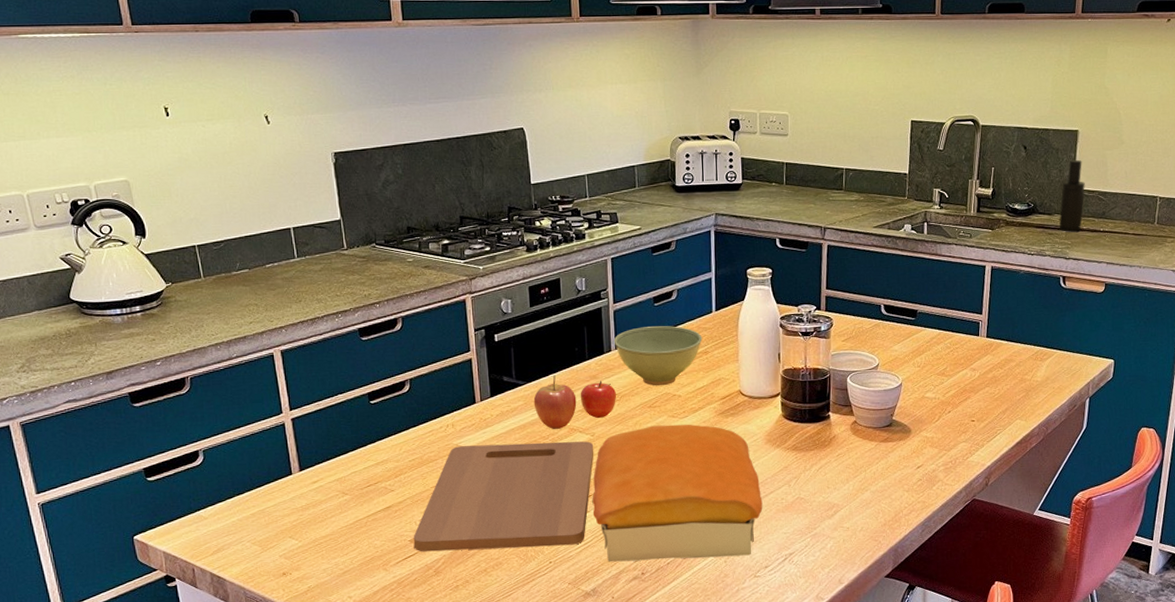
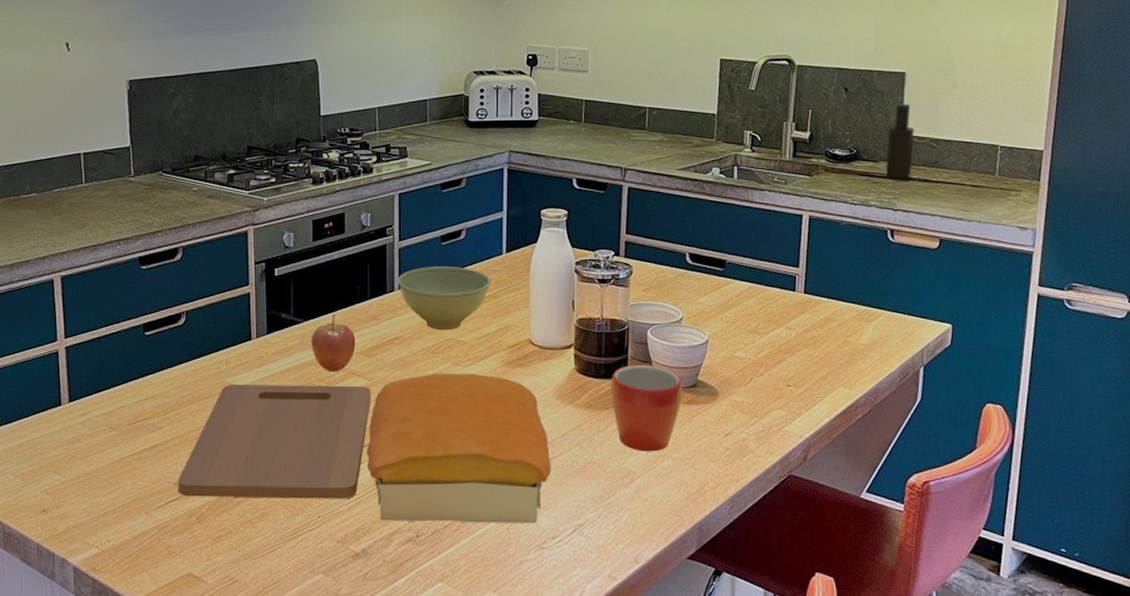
fruit: present [580,381,616,419] -> none [359,322,397,363]
mug: none [815,406,879,486] -> present [611,362,683,452]

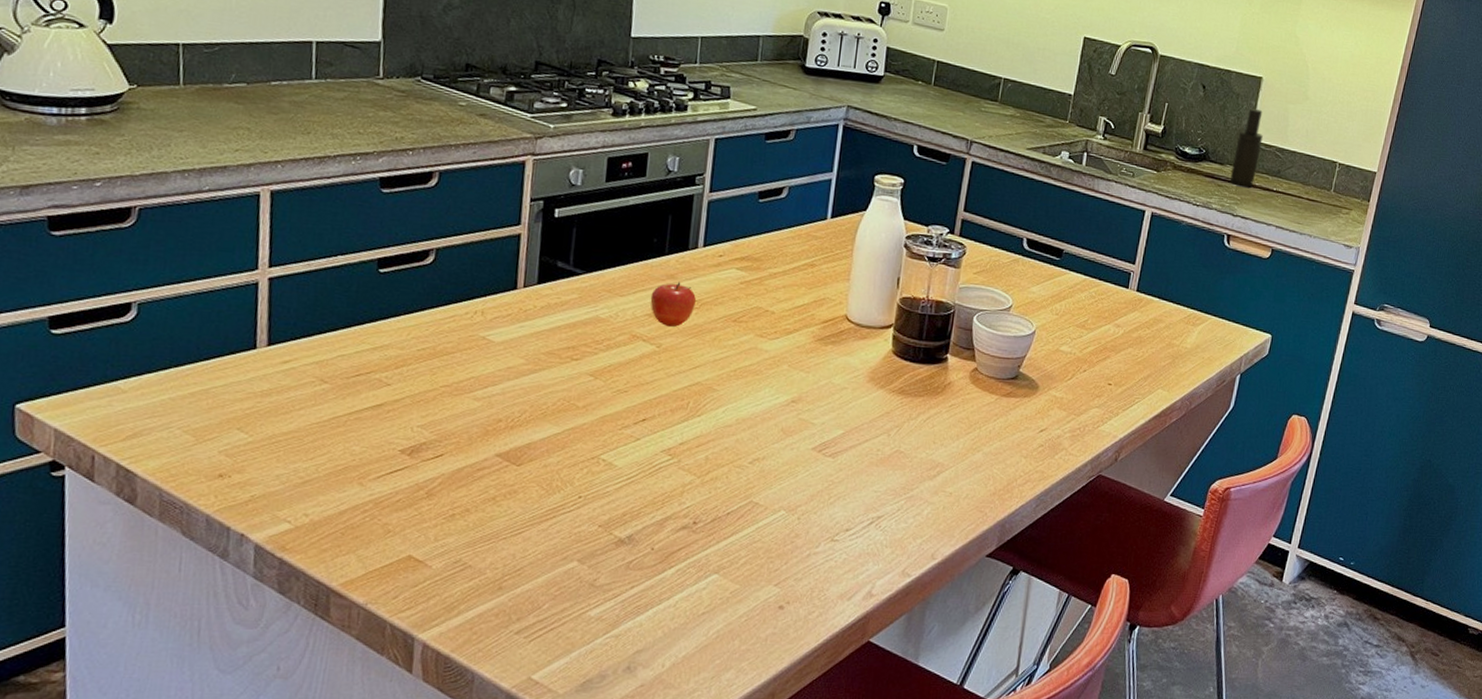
cutting board: present [178,385,371,499] -> none [404,339,658,479]
fruit: present [311,315,356,371] -> none [590,268,646,334]
fruit: none [359,322,397,363] -> present [650,282,696,328]
bread loaf: present [366,373,551,524] -> none [644,344,855,514]
bowl: present [397,267,491,331] -> none [702,224,811,298]
mug: present [611,362,683,452] -> none [927,349,1003,444]

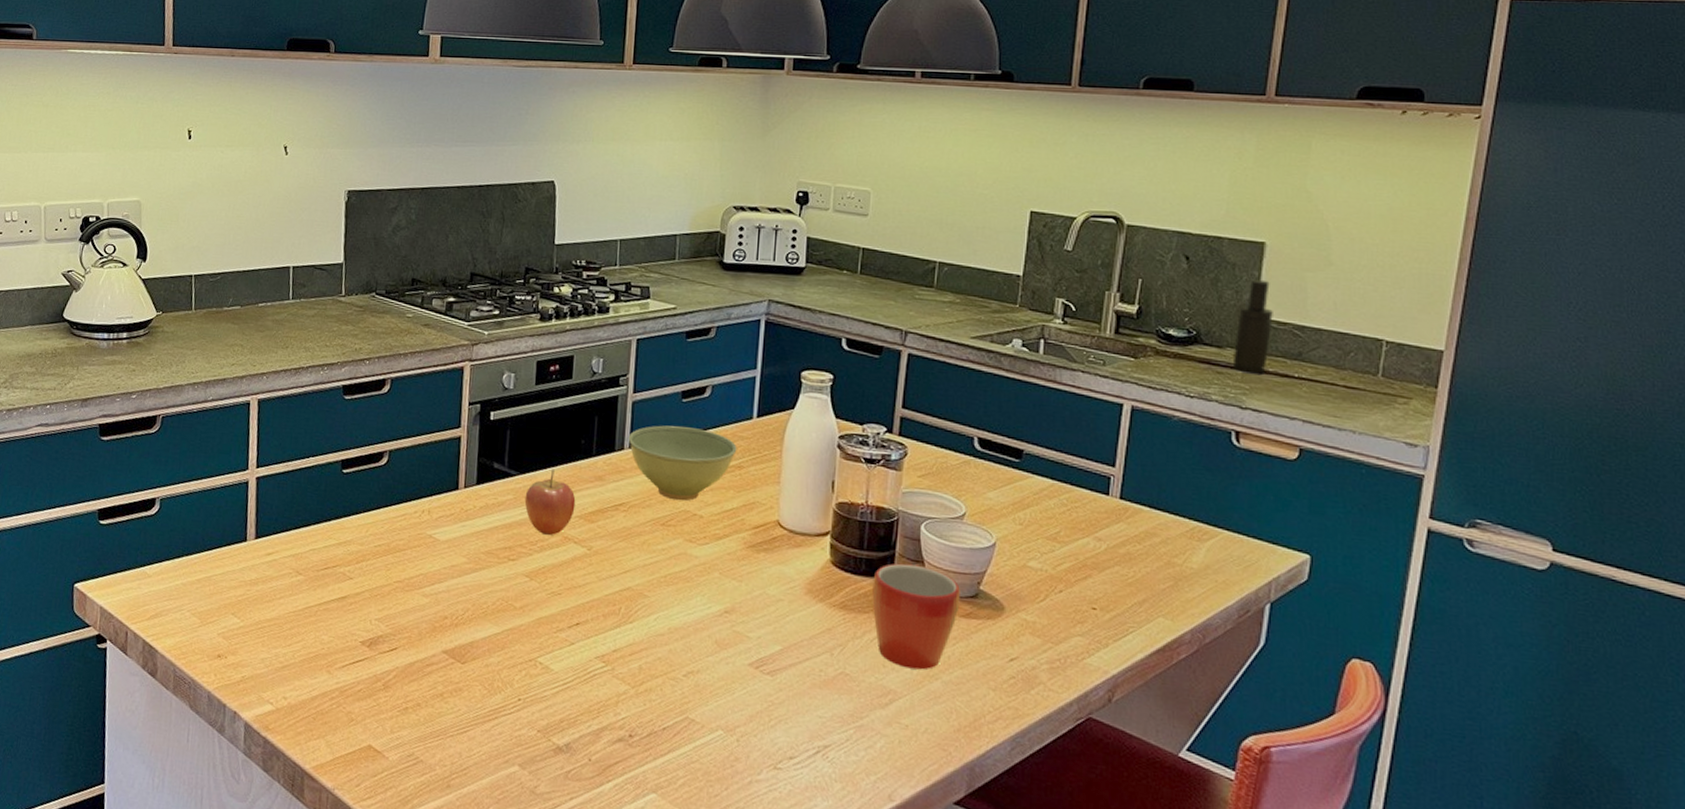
fruit: none [590,268,646,334] -> present [524,470,576,535]
fruit: present [650,282,696,328] -> none [580,484,624,530]
bowl: none [702,224,811,298] -> present [628,425,737,501]
mug: none [927,349,1003,444] -> present [872,561,960,670]

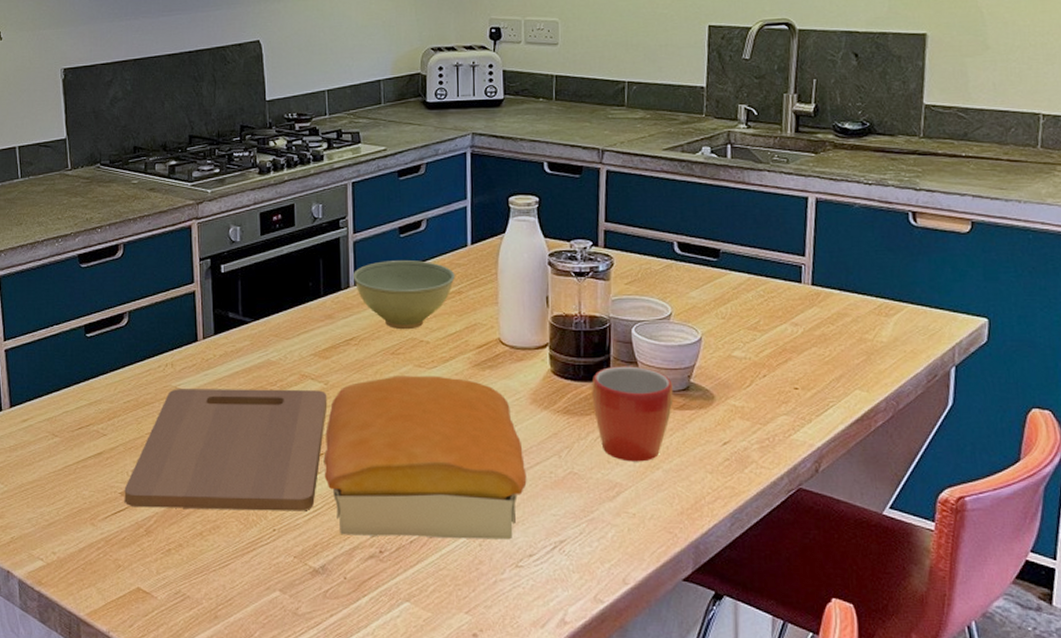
cutting board: none [364,537,590,683] -> present [124,389,328,511]
fruit: present [524,470,576,535] -> none [261,313,309,374]
bread loaf: none [579,548,794,738] -> present [323,376,527,540]
soap dispenser: present [1232,279,1273,374] -> none [904,68,939,157]

